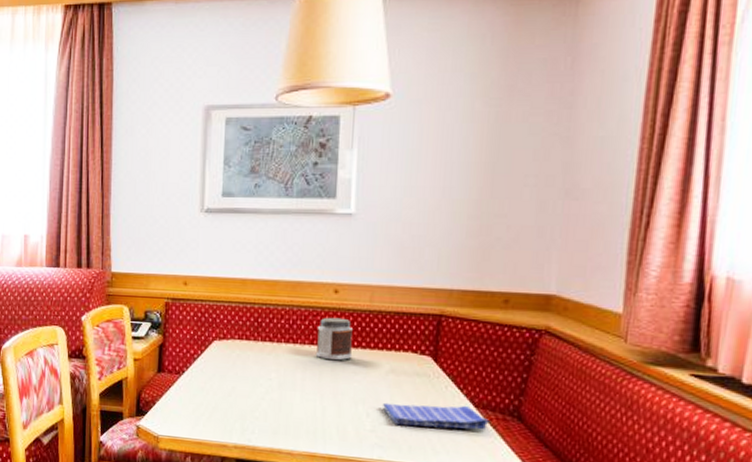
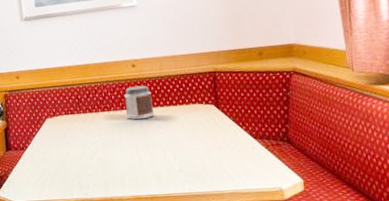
dish towel: present [383,402,489,431] -> none [185,139,267,163]

